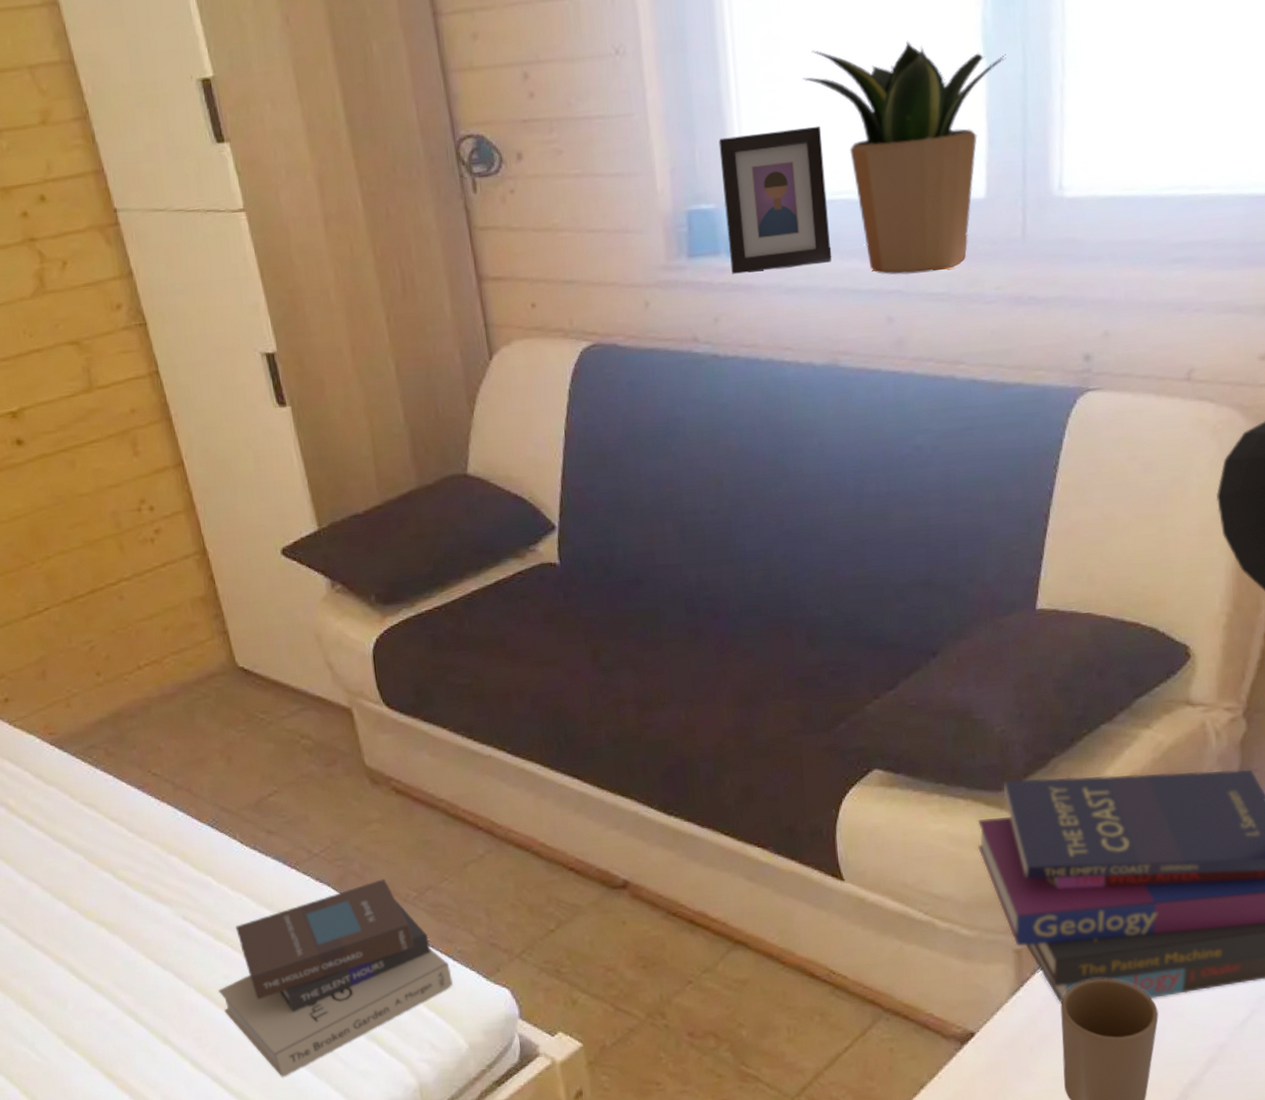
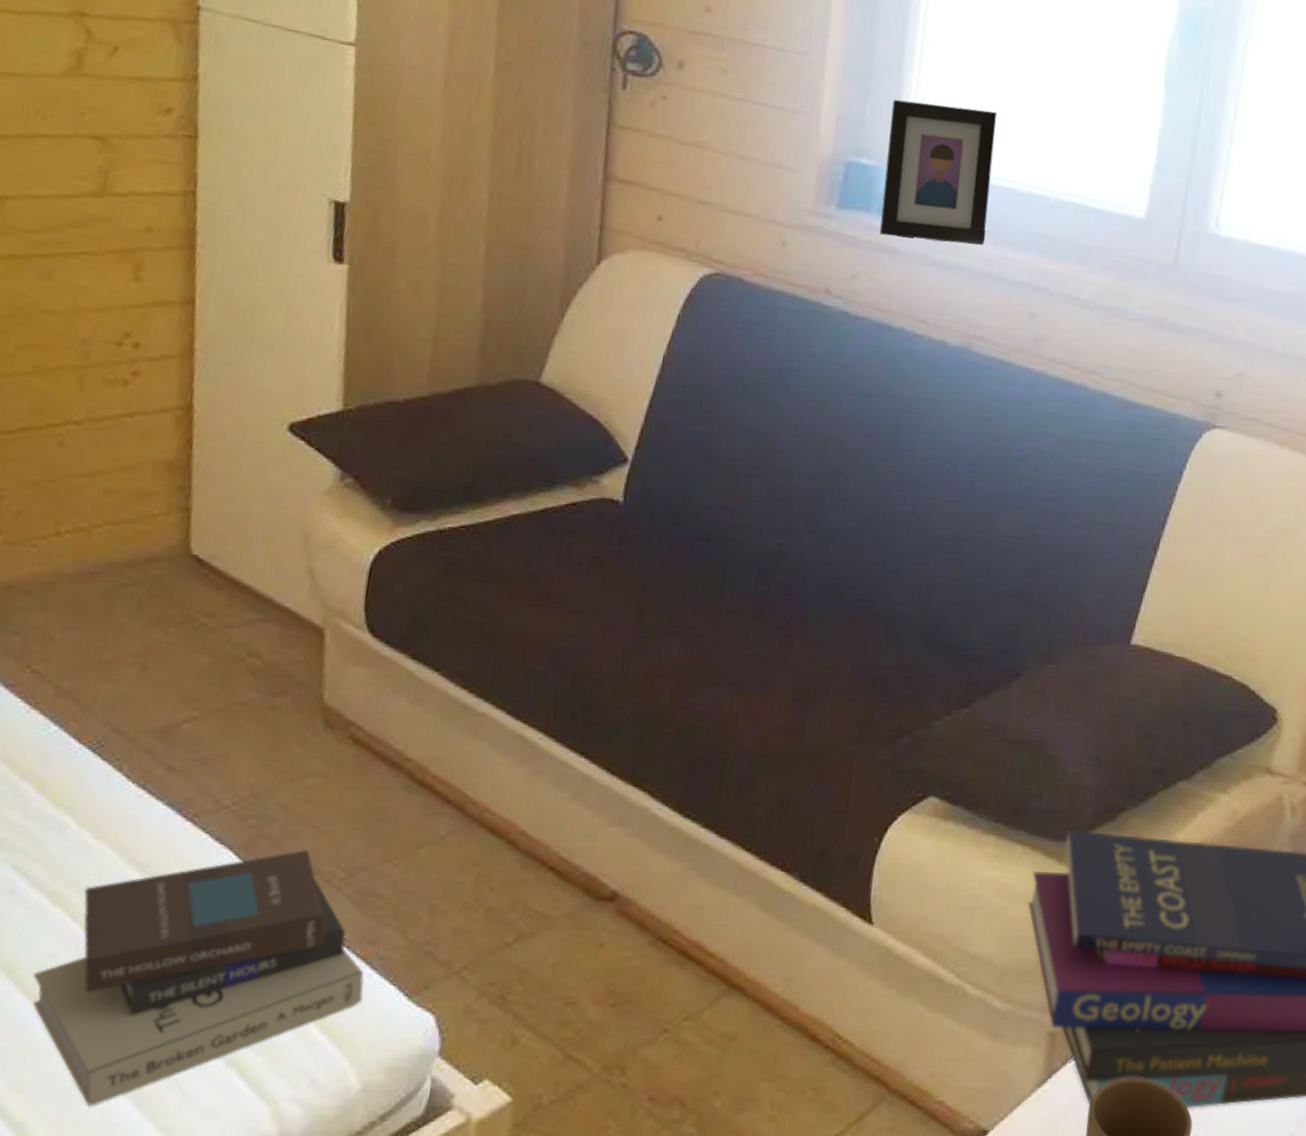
potted plant: present [803,40,1006,275] -> none [988,40,1185,279]

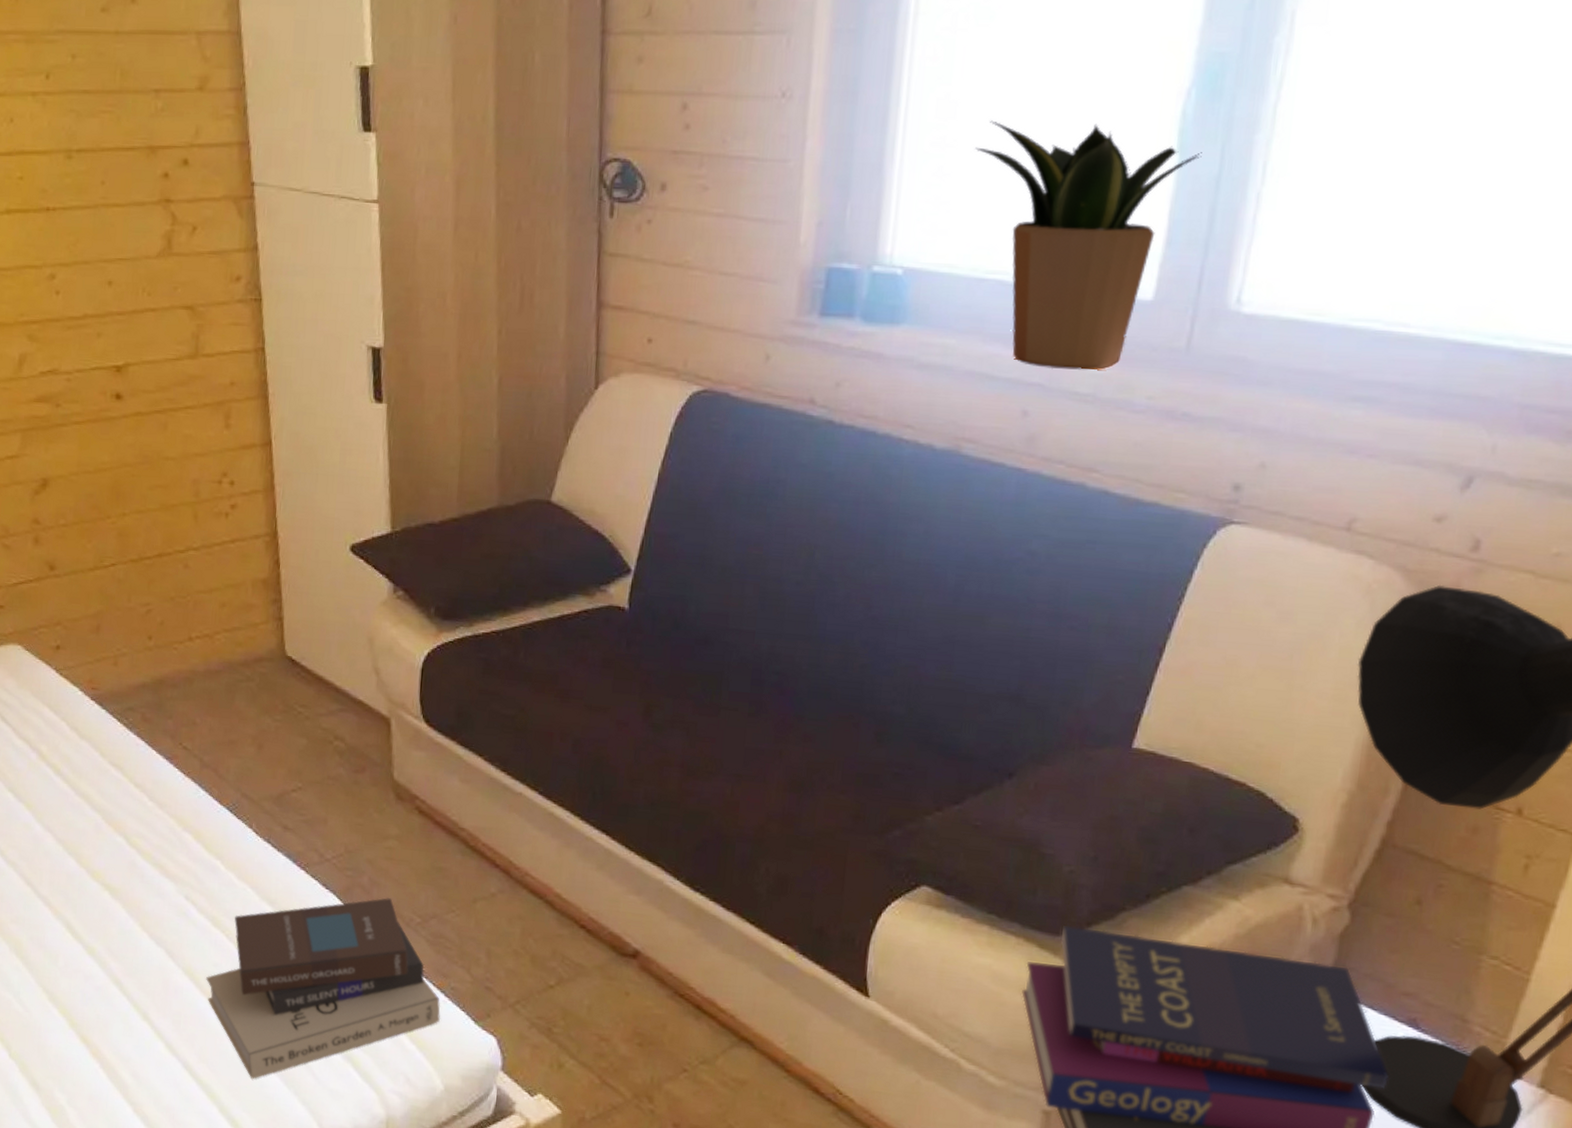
picture frame: present [880,99,998,246] -> none [863,198,986,344]
potted plant: none [988,40,1185,279] -> present [975,120,1202,371]

